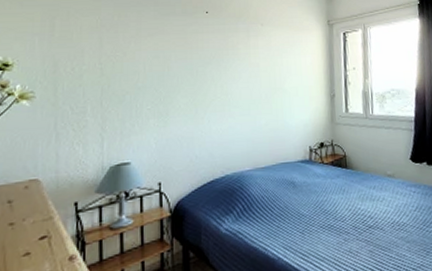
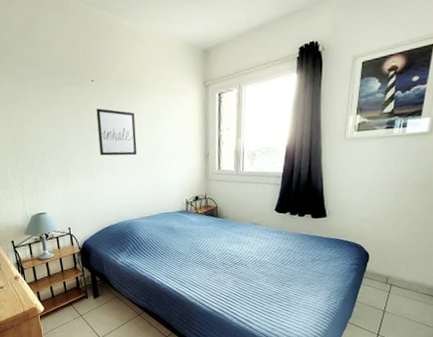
wall art: none [208,41,254,94] -> present [96,108,138,156]

